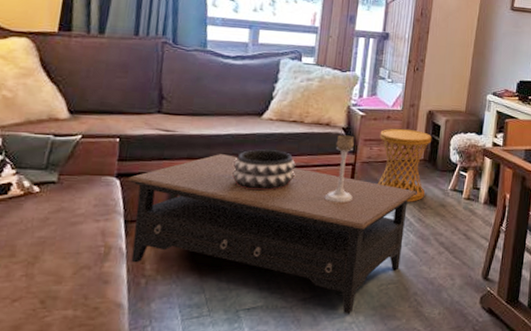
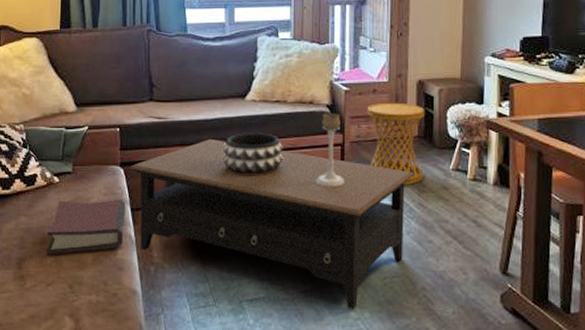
hardback book: none [15,210,119,269] -> present [47,199,126,255]

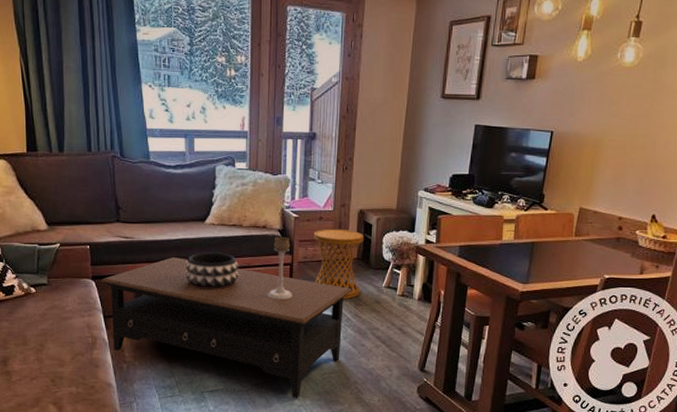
hardback book: present [47,199,126,255] -> none [28,307,99,355]

